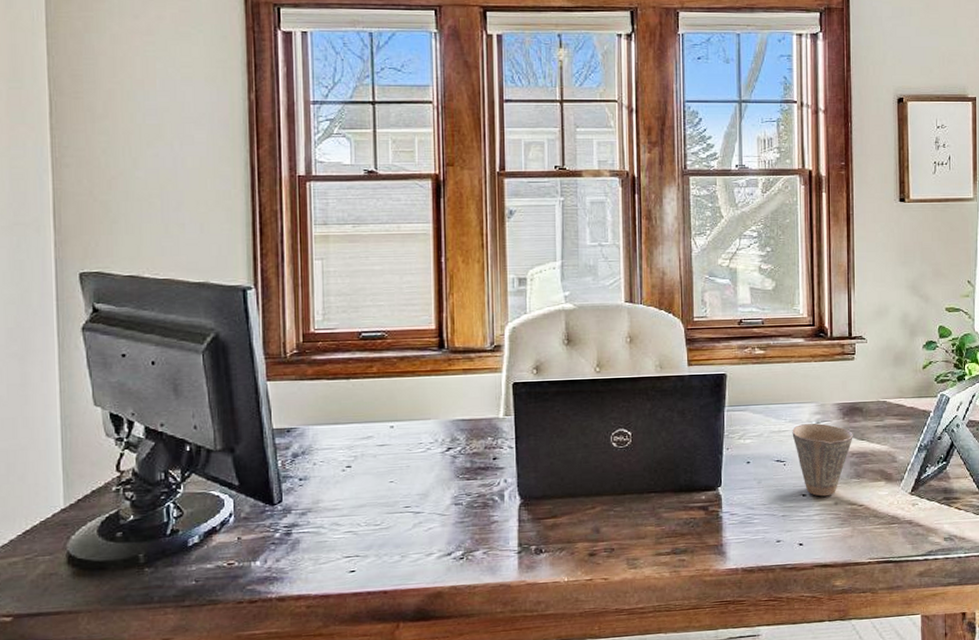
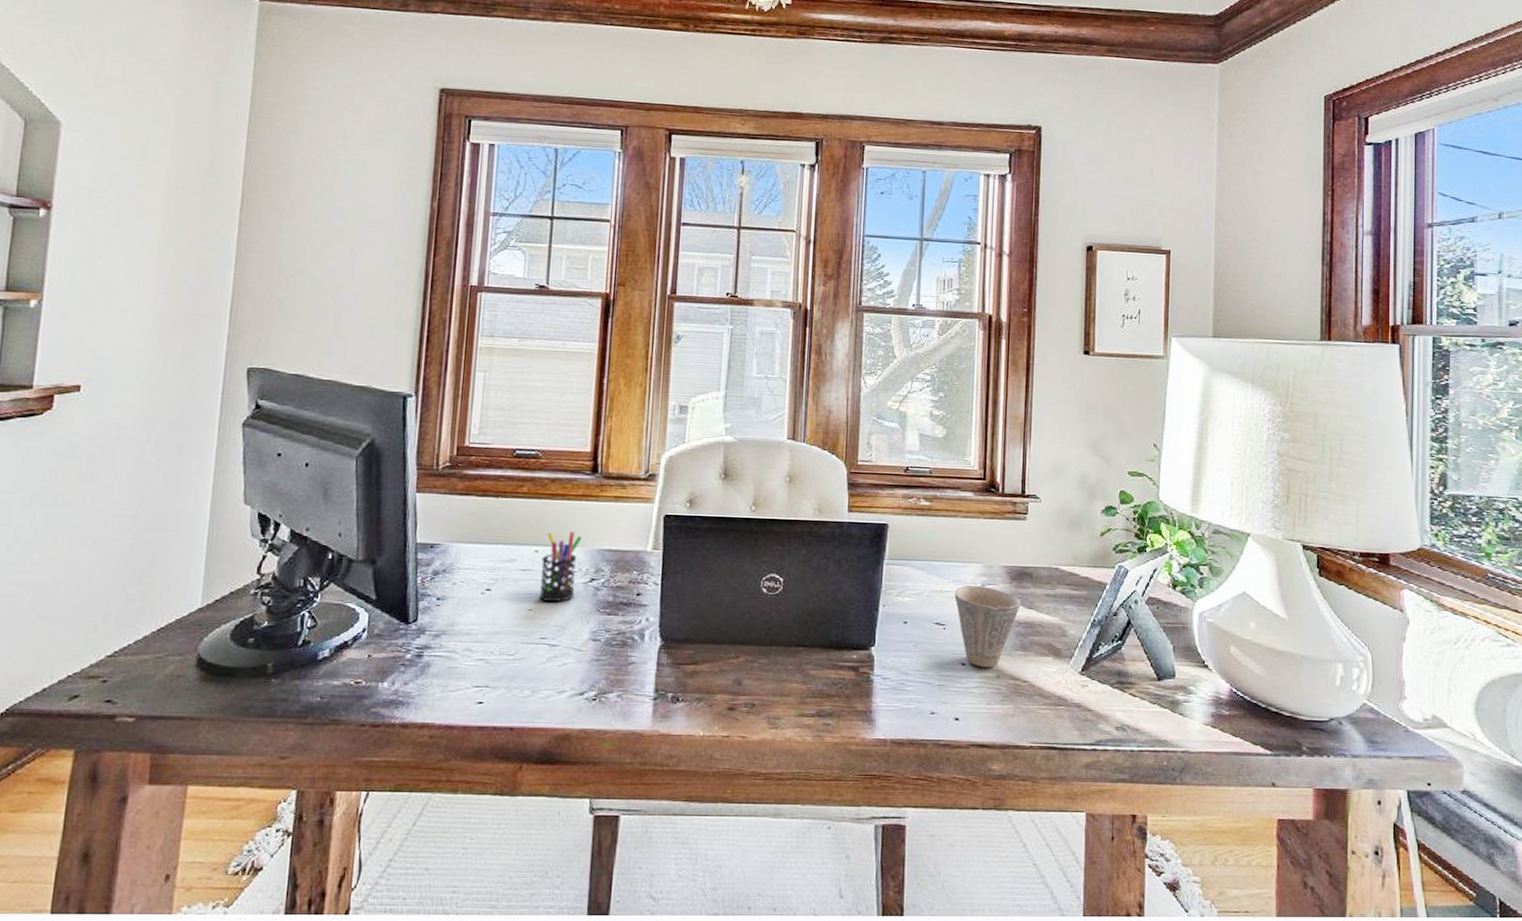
pen holder: none [398,406,436,473] -> present [539,532,583,602]

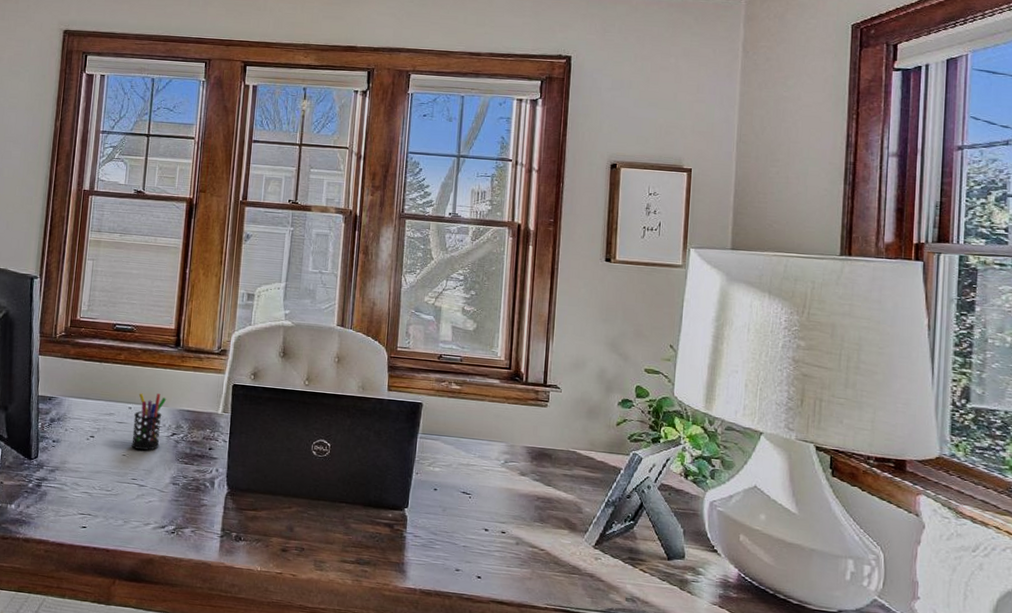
cup: present [954,586,1021,668] -> none [480,461,540,535]

